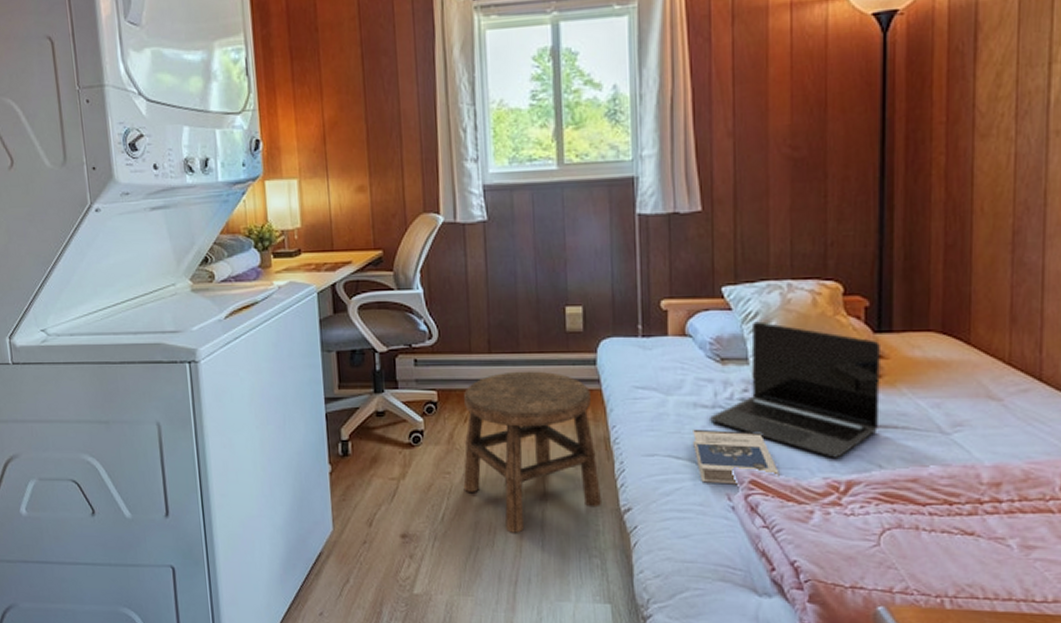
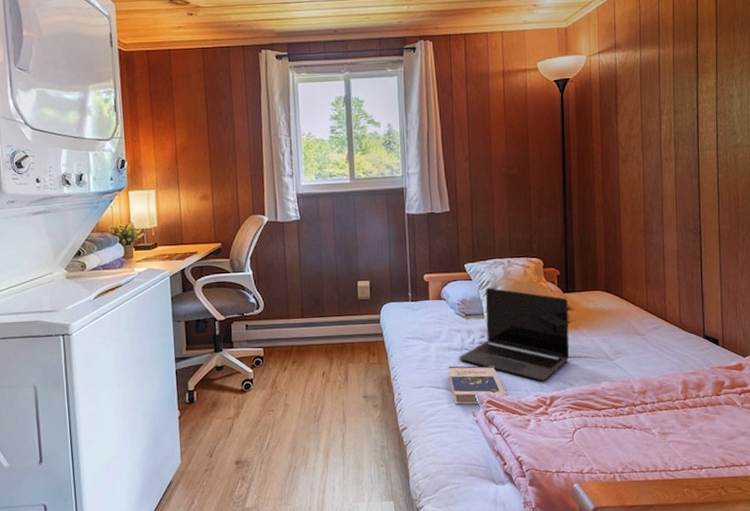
stool: present [463,371,603,533] -> none [283,329,386,453]

